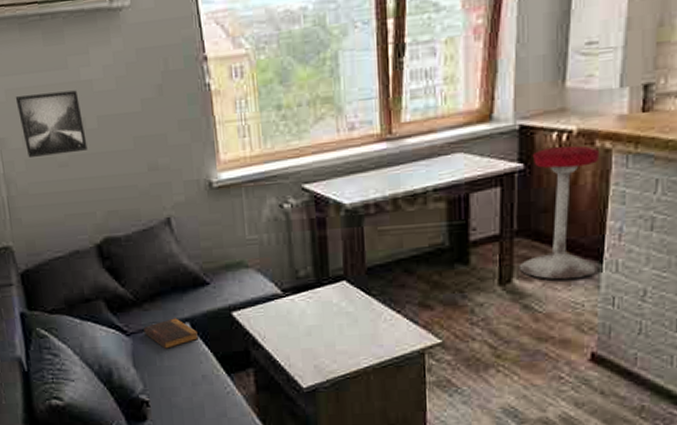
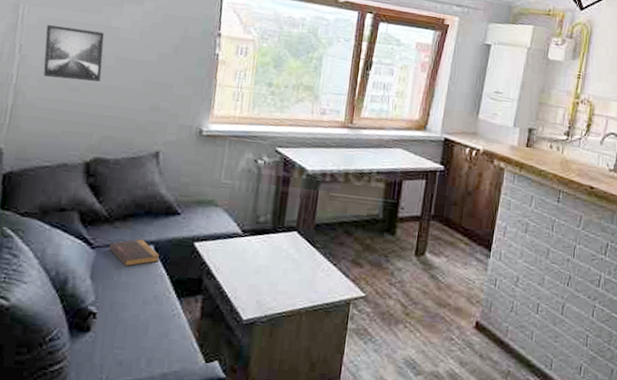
stool: present [518,145,600,280] -> none [431,158,497,260]

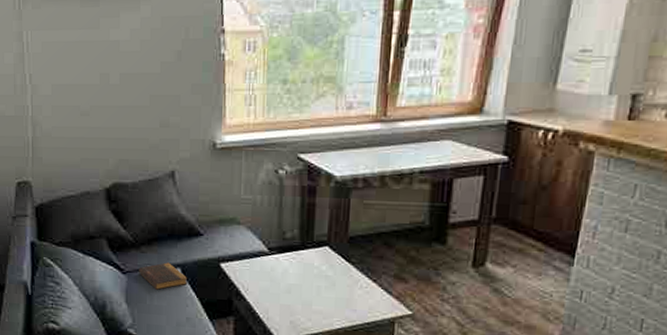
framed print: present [43,25,105,82] -> none [50,48,108,104]

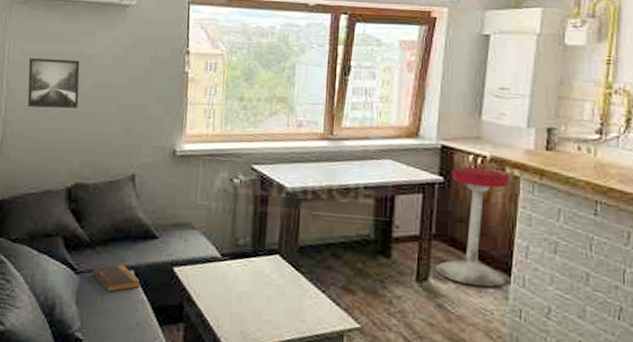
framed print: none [50,48,108,104] -> present [27,58,80,109]
stool: none [493,144,583,270] -> present [435,167,510,287]

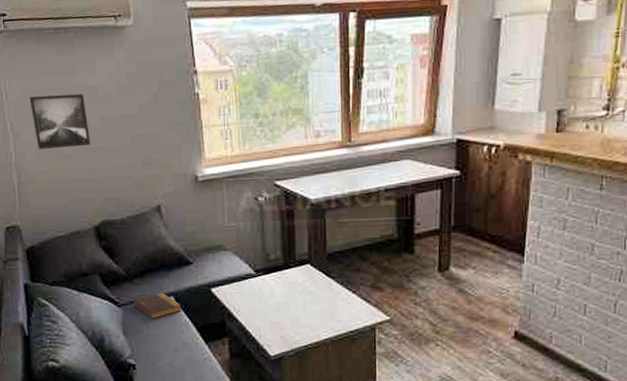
stool: present [435,167,510,287] -> none [455,158,522,269]

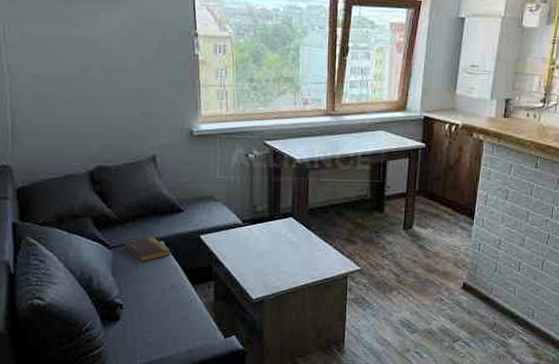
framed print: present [29,94,91,149] -> none [28,42,90,94]

